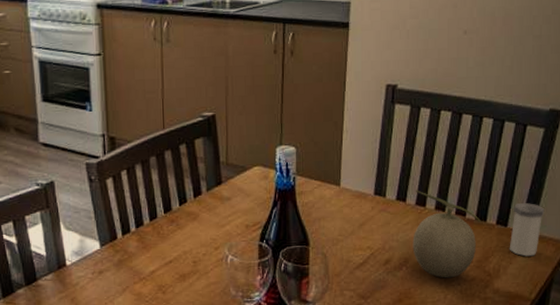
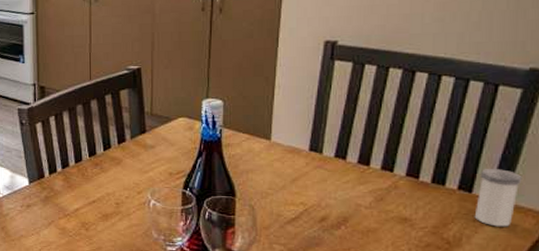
fruit: present [412,190,481,278] -> none [353,148,438,242]

